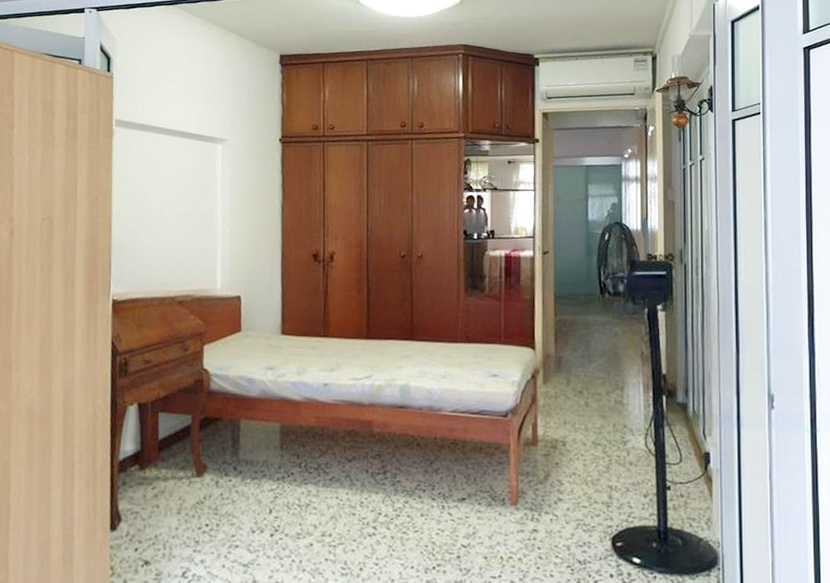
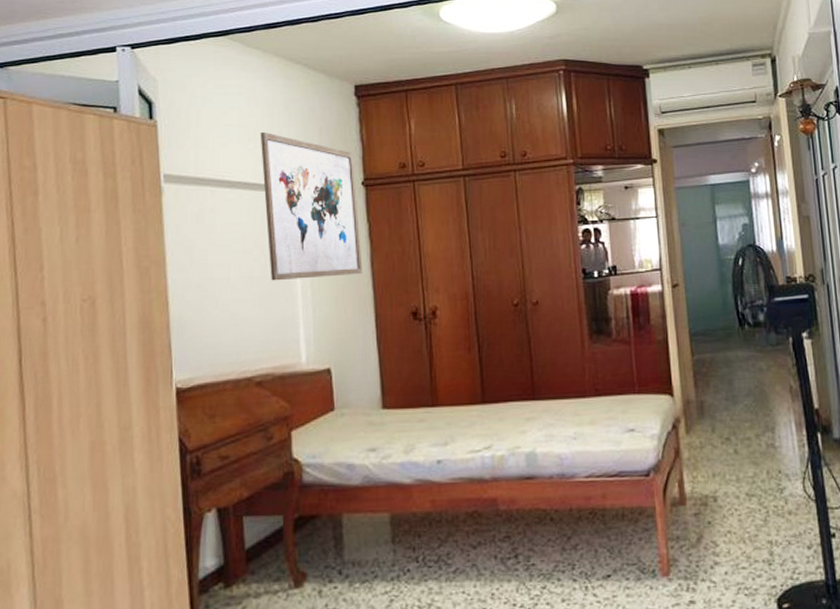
wall art: none [196,89,275,218] -> present [260,131,363,281]

